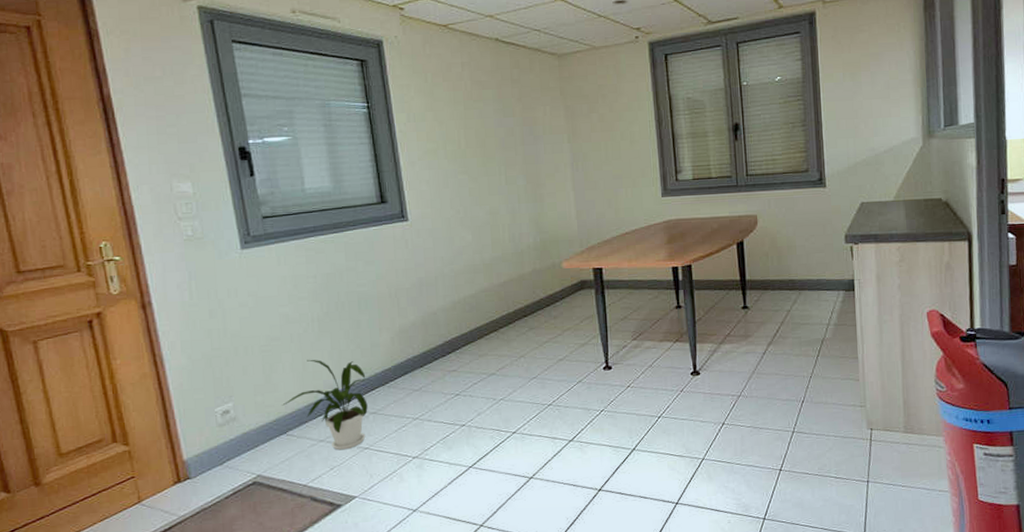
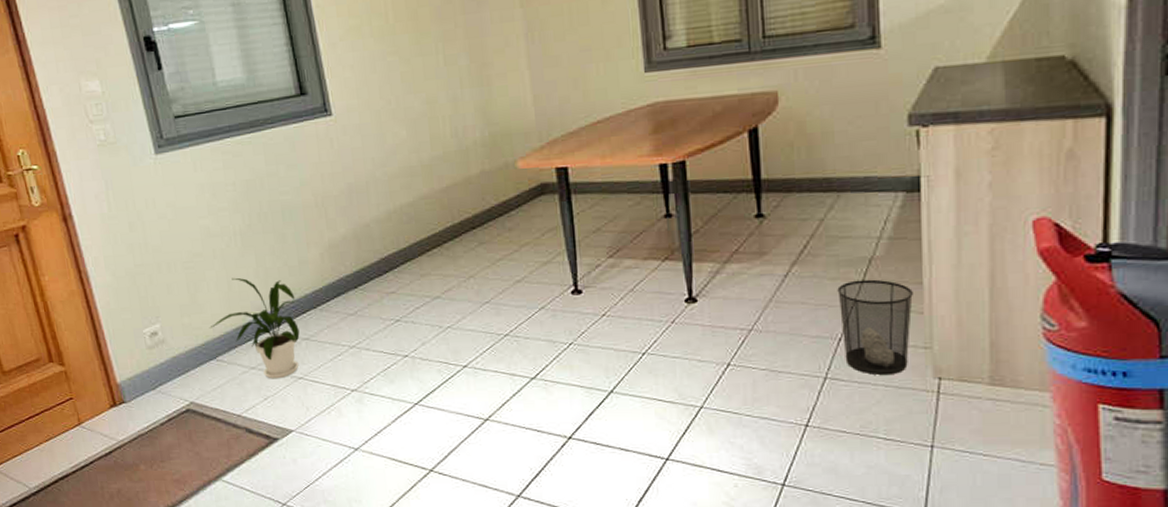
waste bin: none [800,355,852,429] -> present [837,279,913,376]

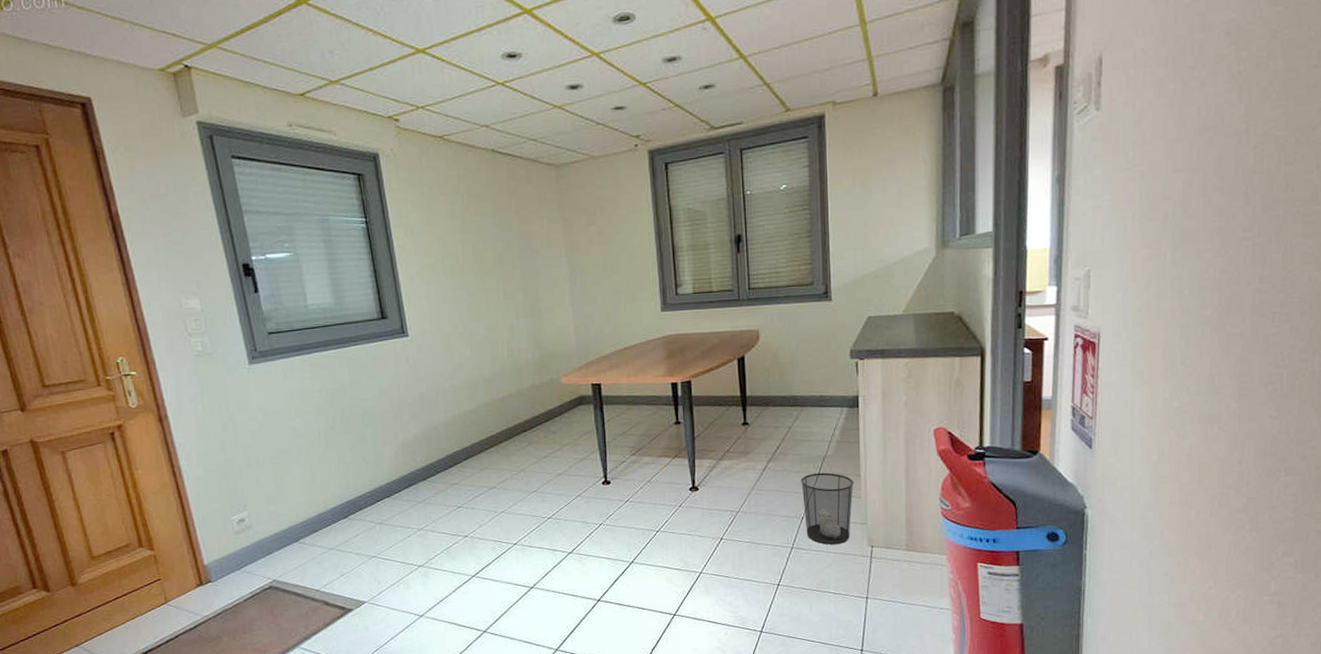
house plant: present [210,277,300,379] -> none [293,471,375,558]

